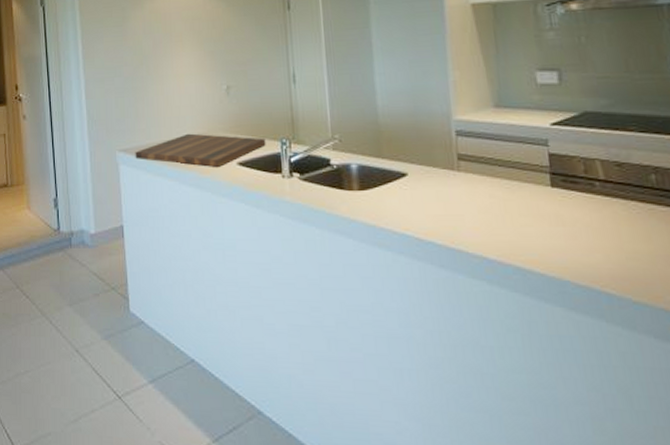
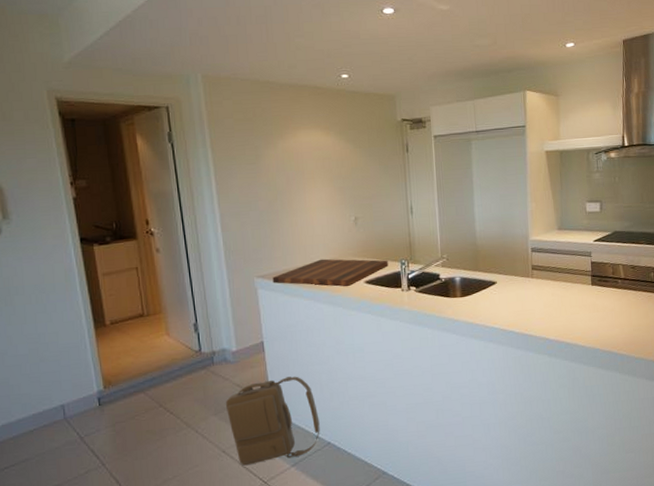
backpack: none [81,271,183,373] -> present [225,376,320,466]

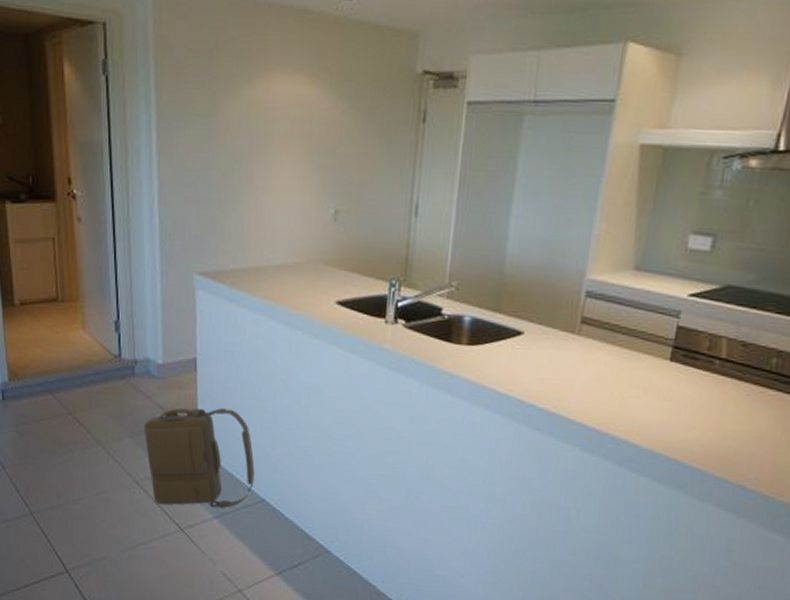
cutting board: present [272,258,389,287] -> none [216,261,372,304]

